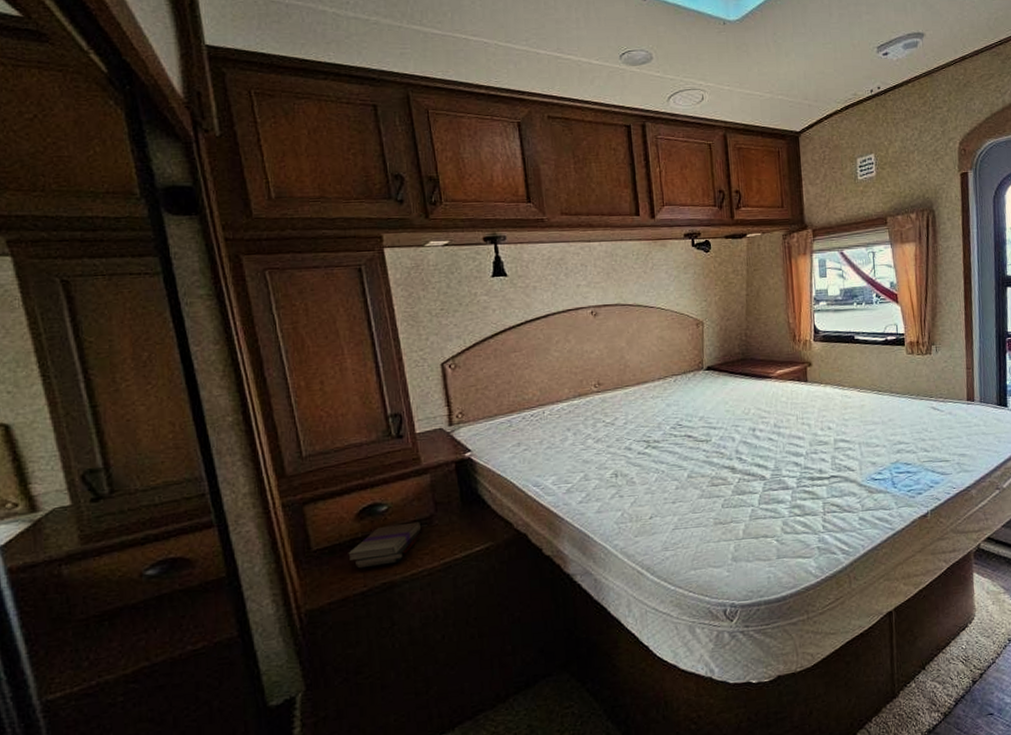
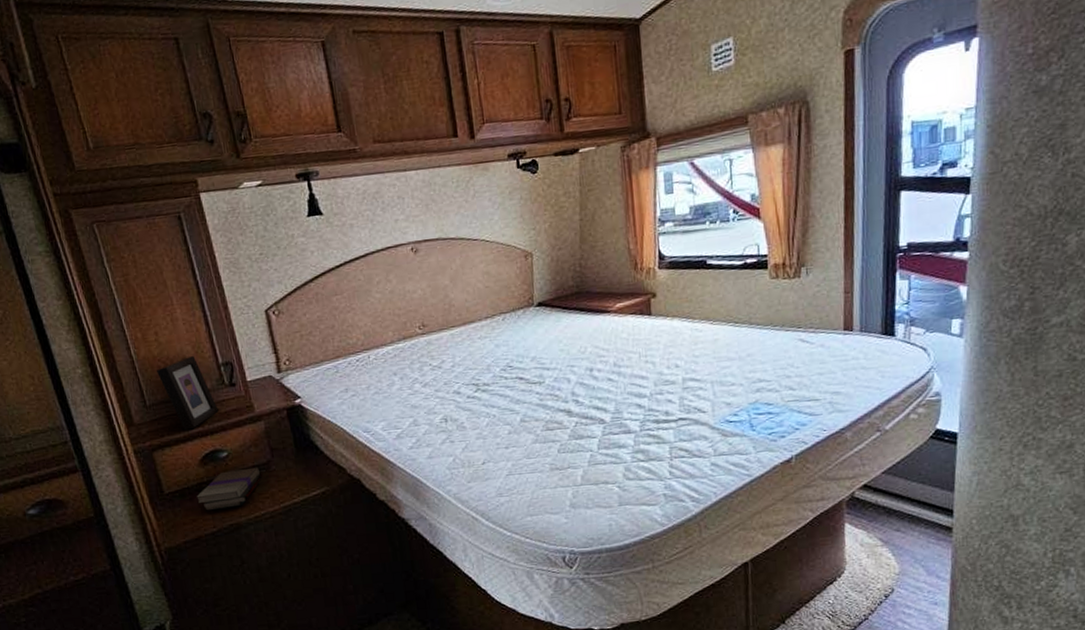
picture frame: none [317,407,382,483] -> present [156,356,219,430]

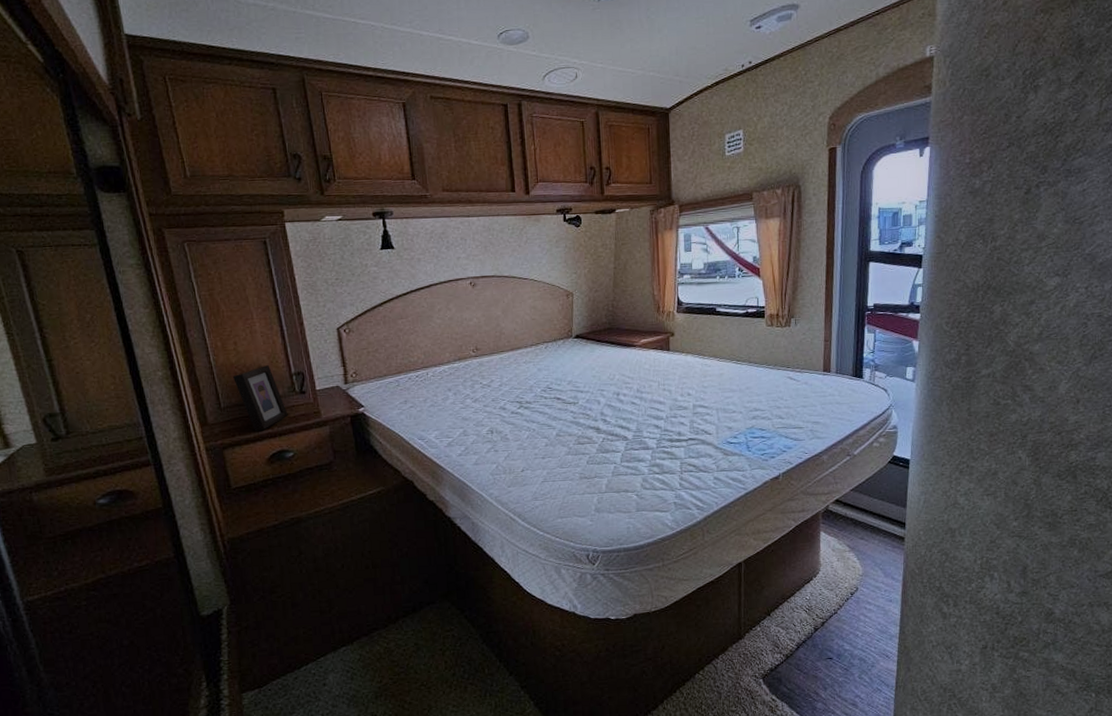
books: present [196,467,264,511] -> none [261,467,326,505]

